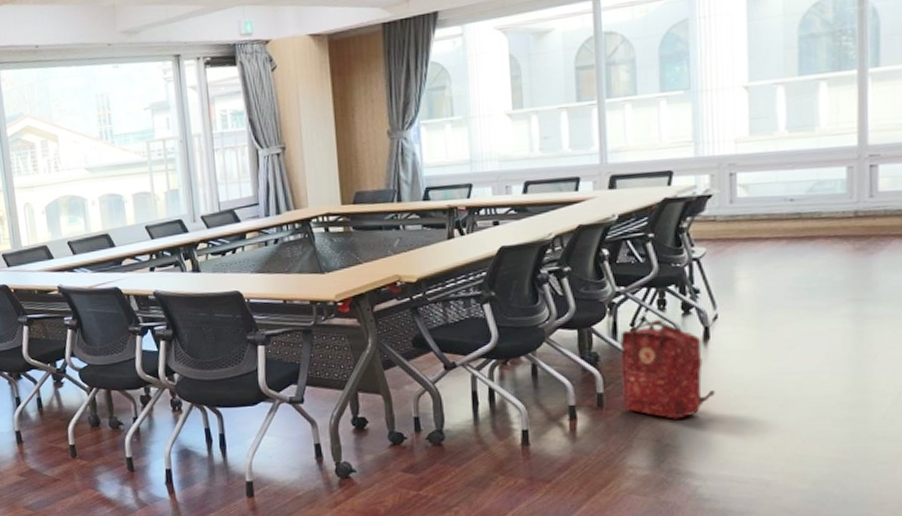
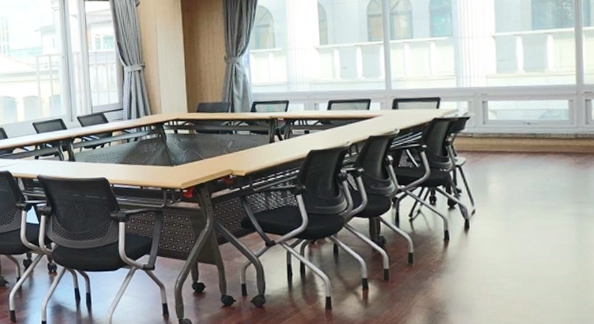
backpack: present [620,319,716,419] -> none [402,212,474,292]

